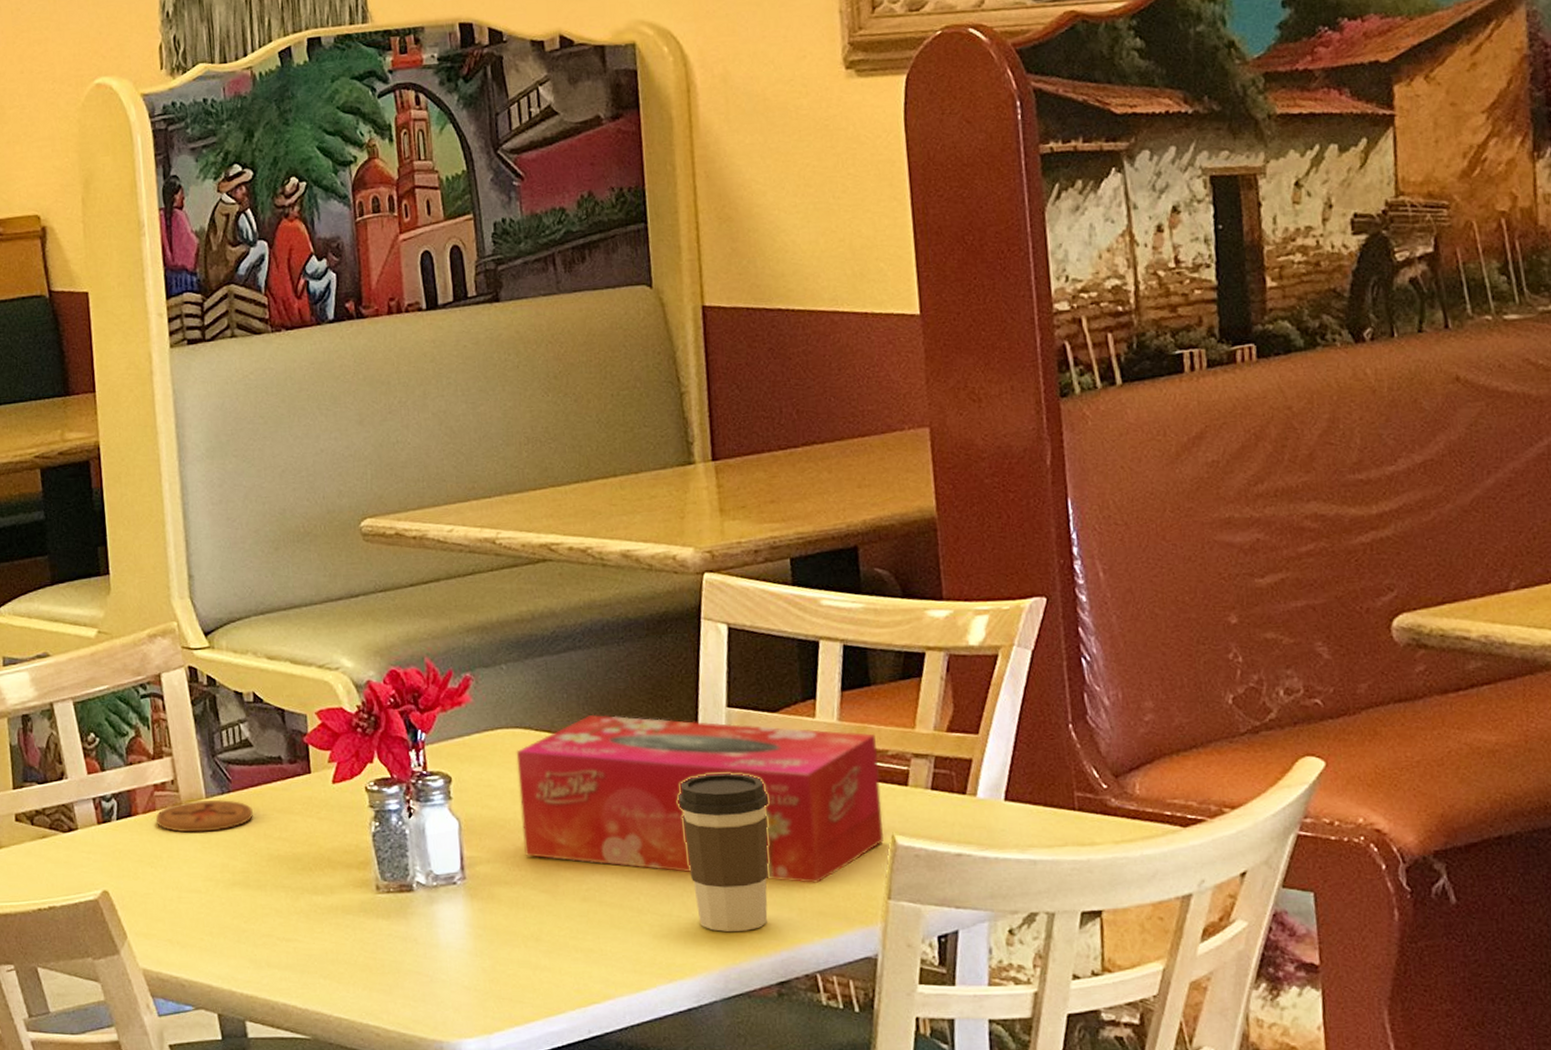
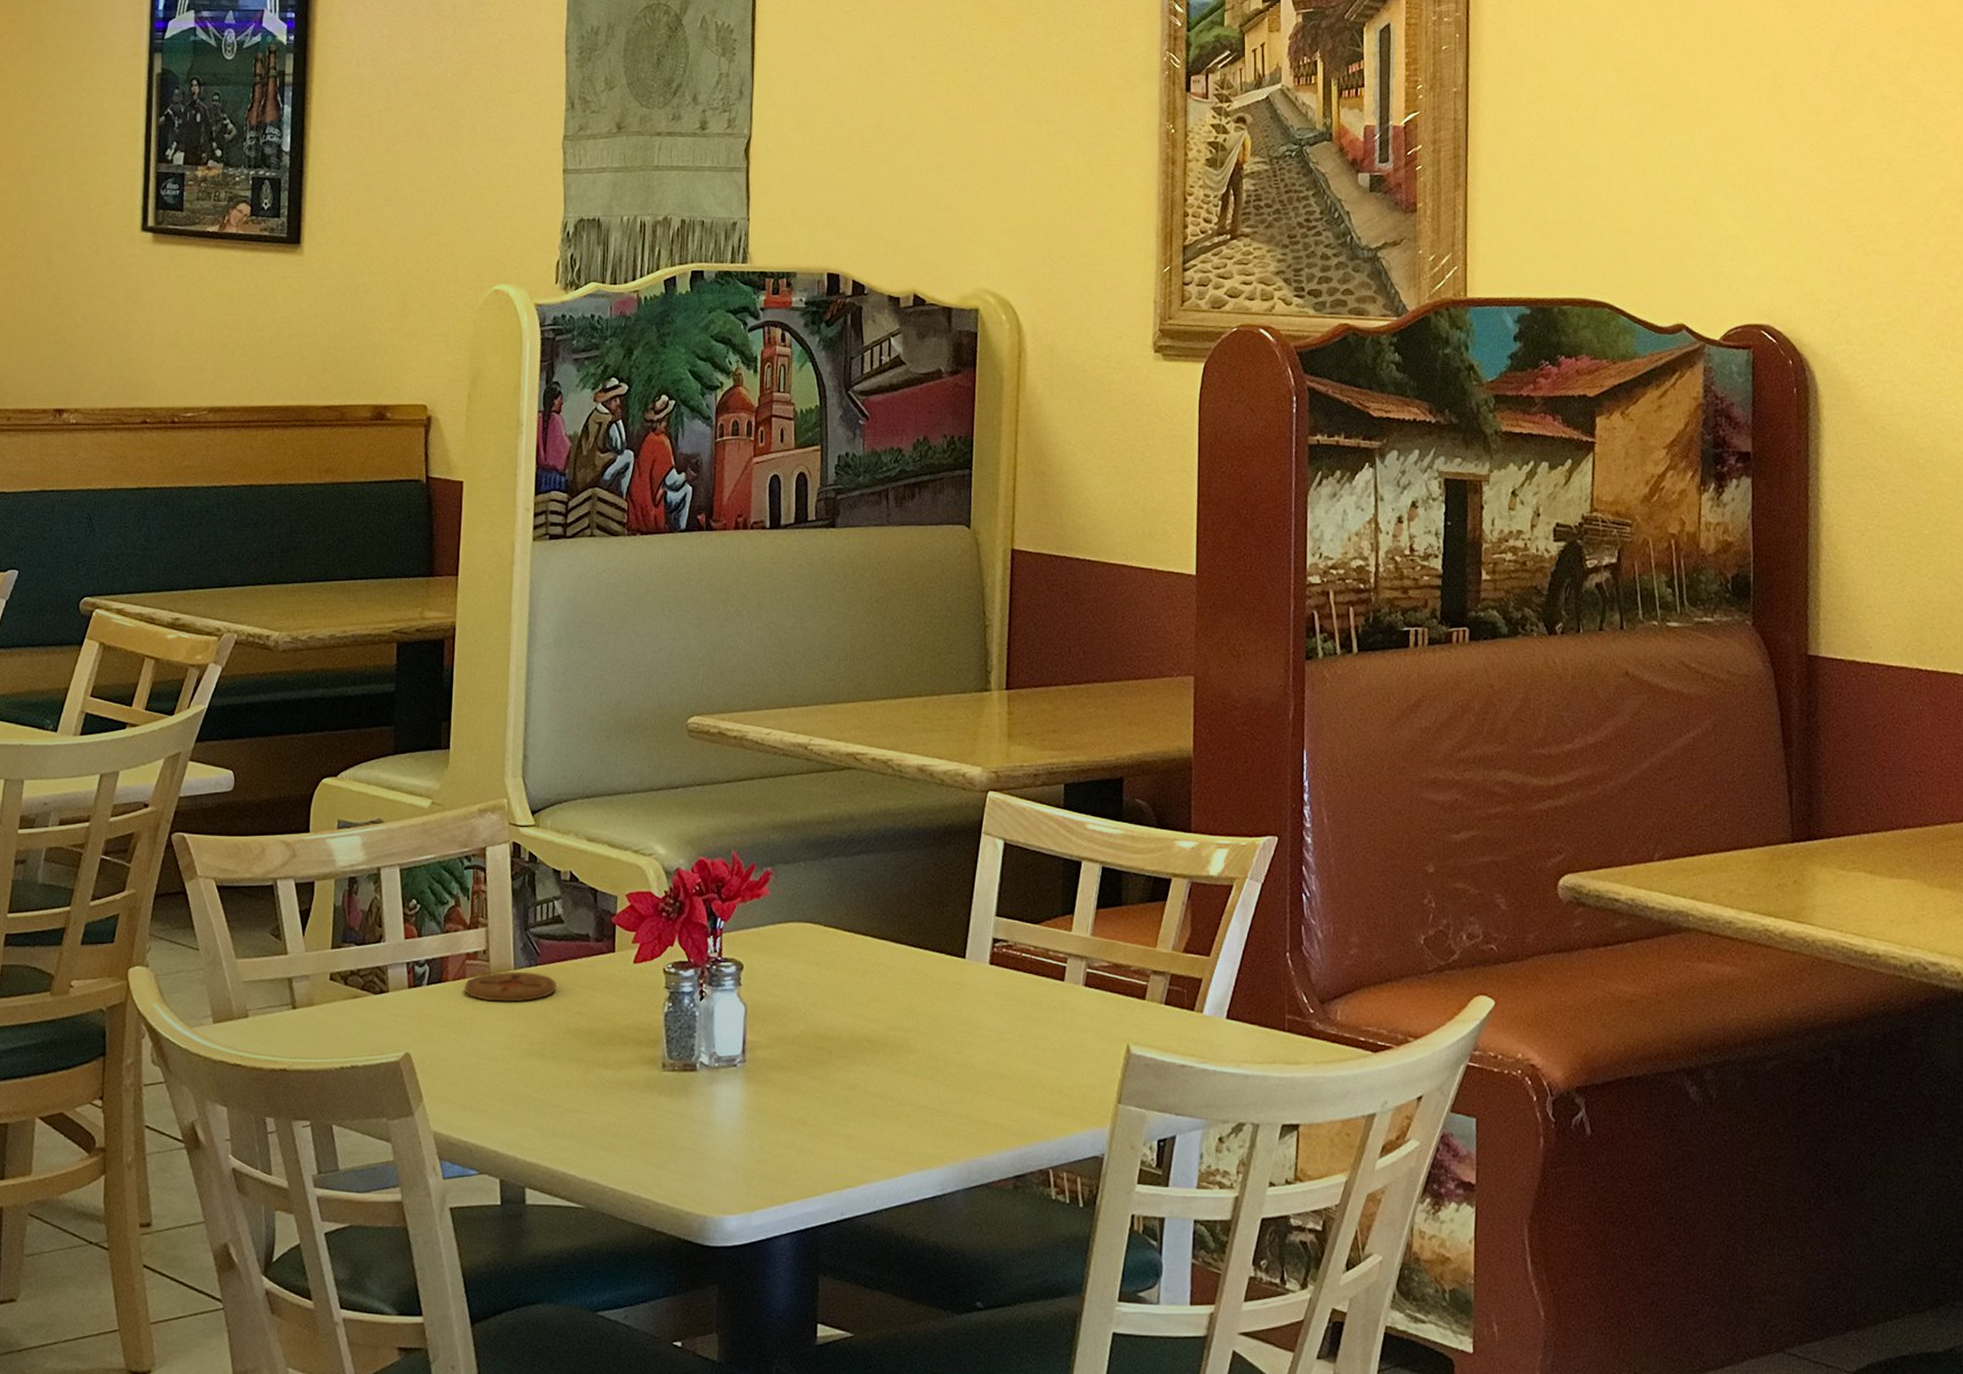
tissue box: present [516,714,884,884] -> none [802,914,1122,1086]
coffee cup: present [677,773,770,932] -> none [944,977,1024,1126]

